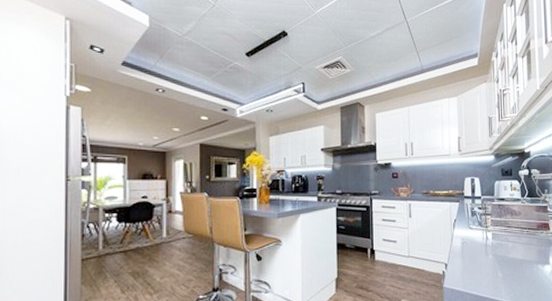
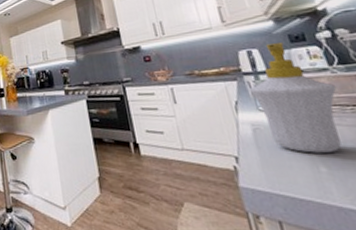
soap bottle: none [466,175,522,263] -> present [248,43,342,153]

